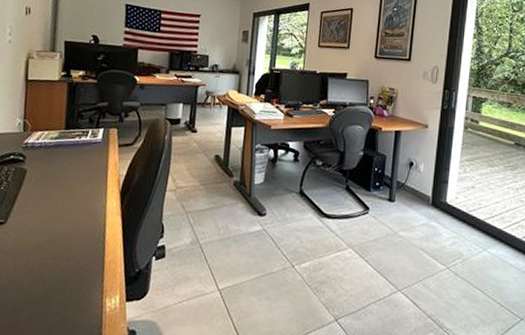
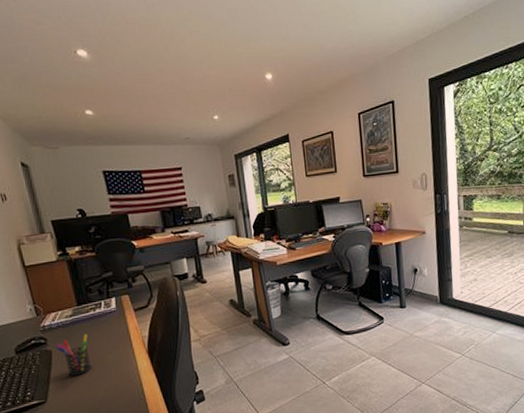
pen holder: none [32,160,66,202] -> present [55,334,92,376]

